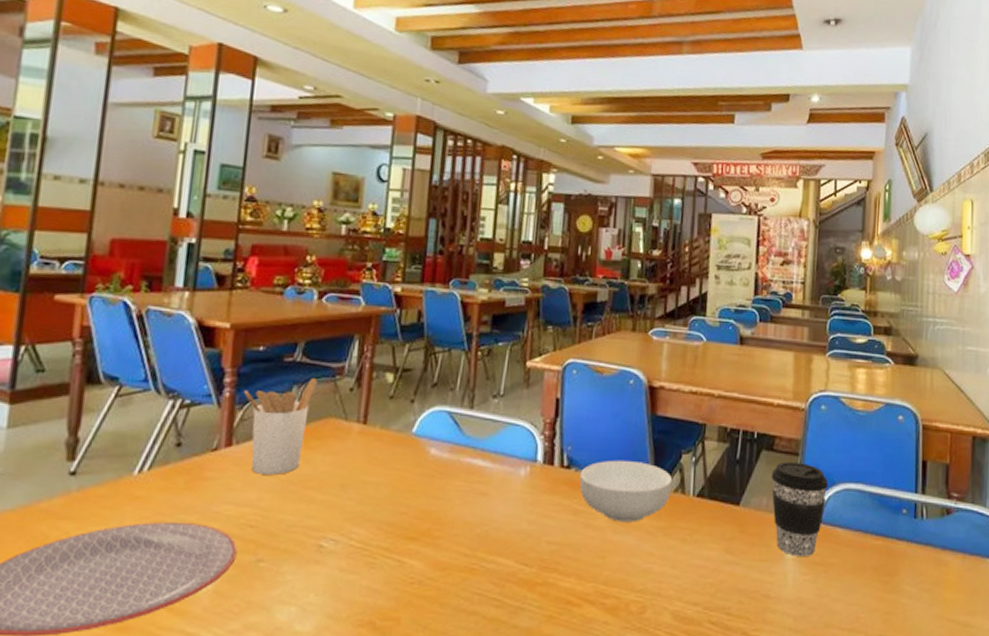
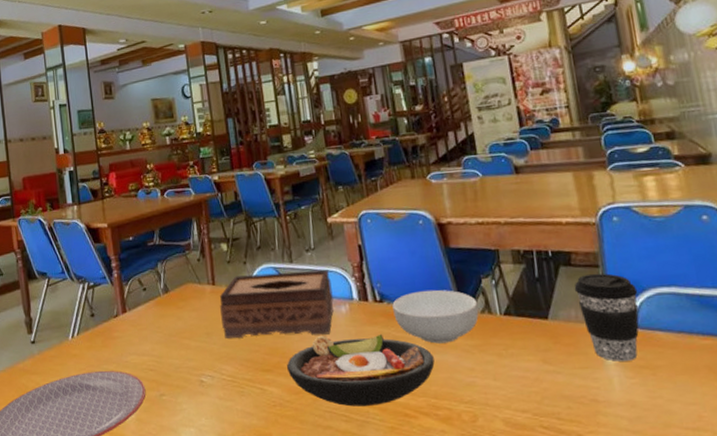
utensil holder: present [243,378,318,475] -> none [126,255,175,331]
tissue box: none [364,416,515,500] -> present [220,270,334,338]
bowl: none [438,501,614,589] -> present [287,334,435,407]

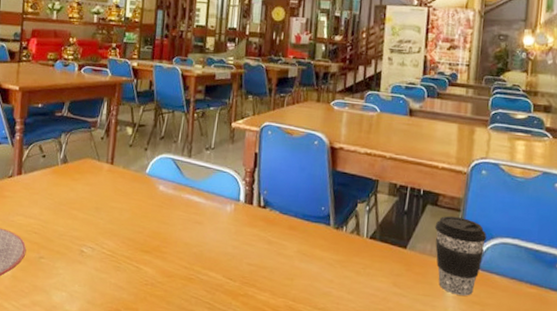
tissue box: present [220,270,334,338] -> none [112,160,223,229]
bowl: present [287,334,435,407] -> none [165,229,300,299]
cereal bowl: present [392,289,479,344] -> none [273,204,350,255]

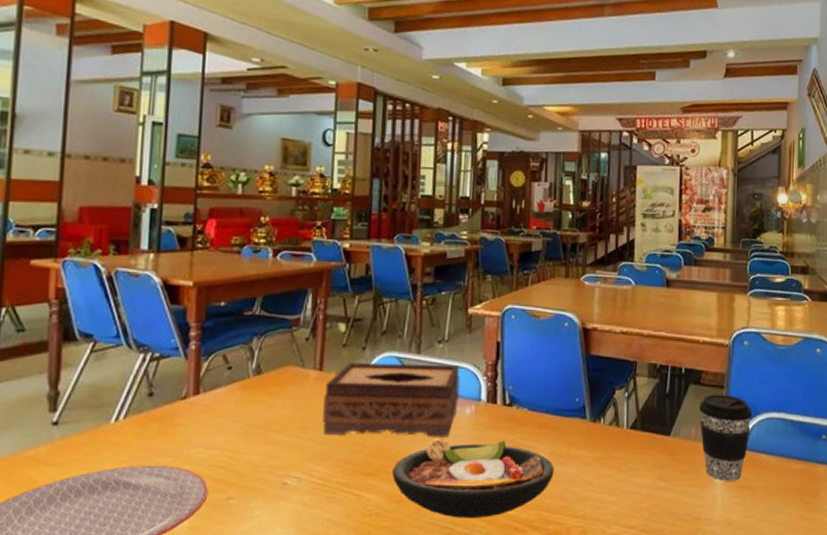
tissue box: none [112,160,223,229] -> present [322,363,460,437]
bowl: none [165,229,300,299] -> present [392,439,554,518]

